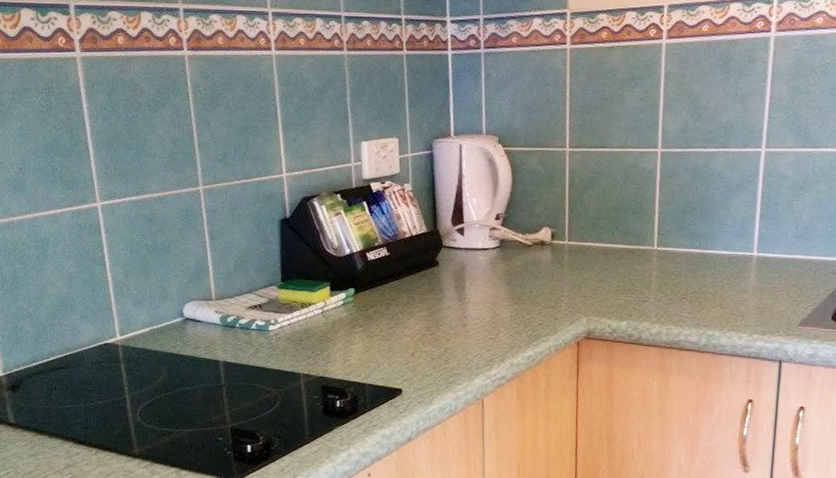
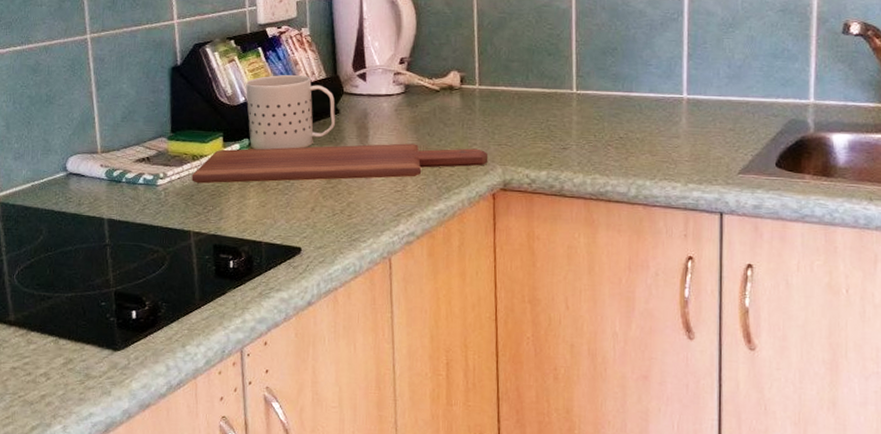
cutting board: none [301,294,575,330] -> present [191,143,489,184]
mug: none [350,228,436,299] -> present [245,74,336,150]

